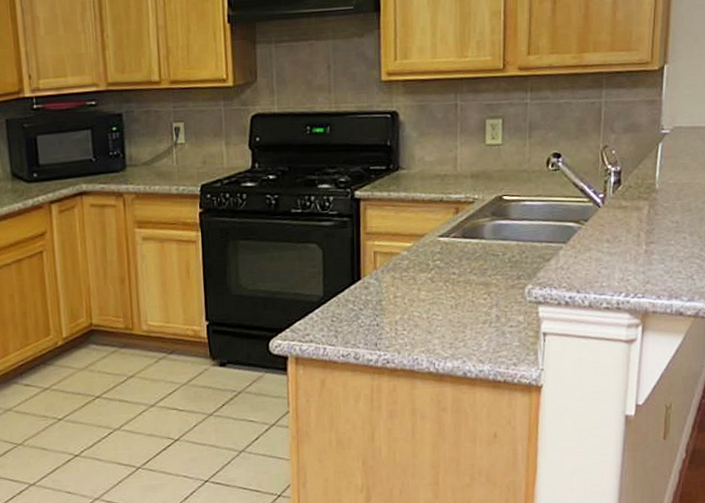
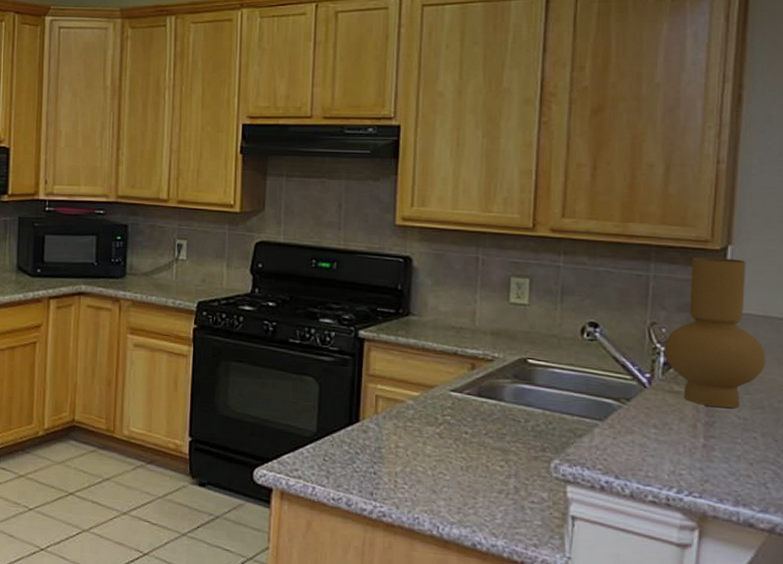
vase: none [614,76,694,216] -> present [664,256,767,409]

